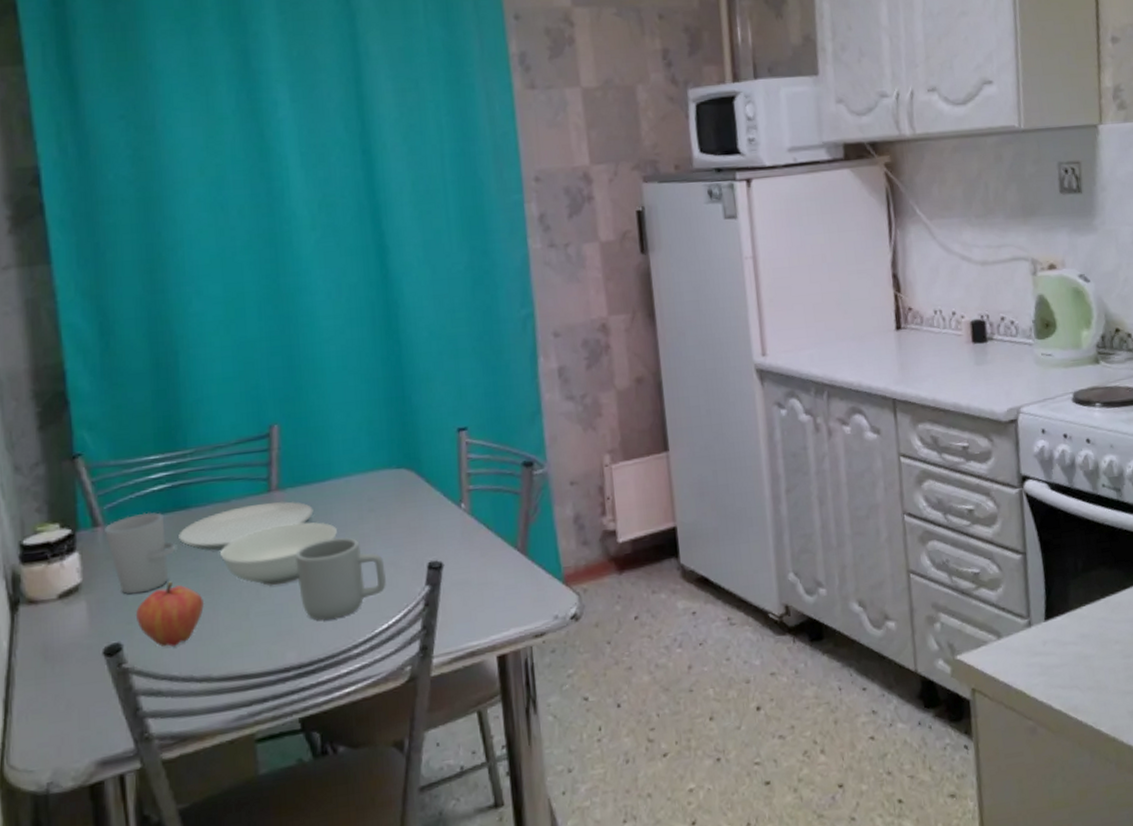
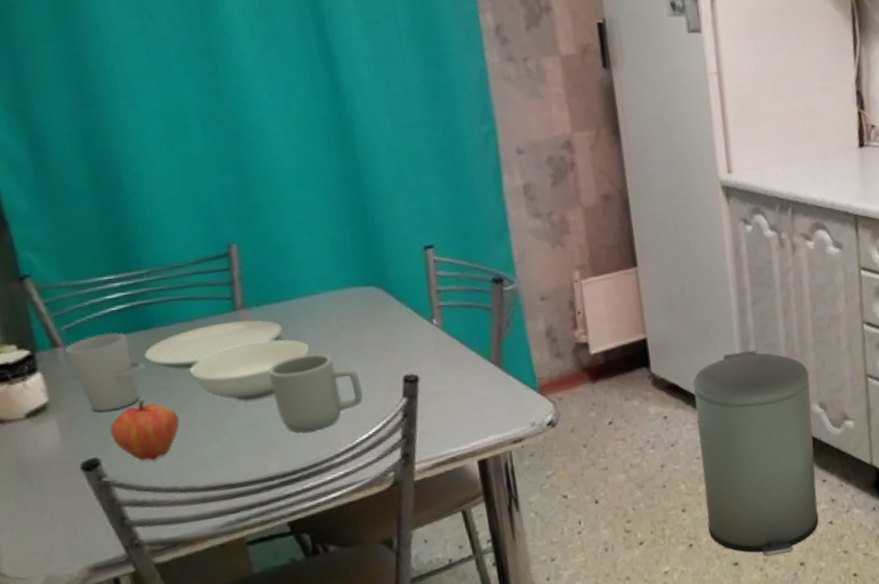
pedal bin: none [723,541,859,776] -> present [692,350,819,557]

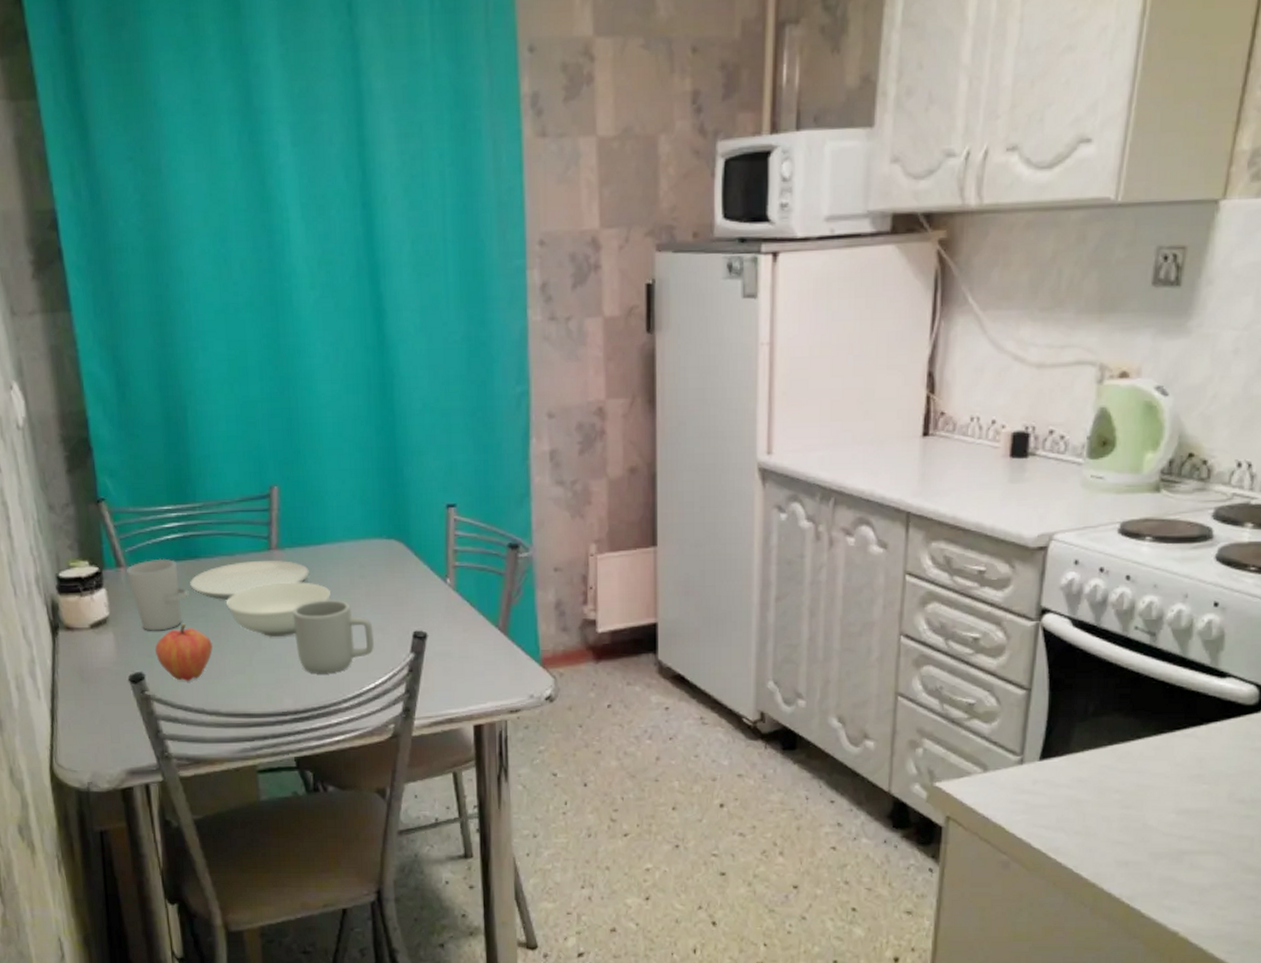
pedal bin: present [692,350,819,557] -> none [698,649,831,873]

